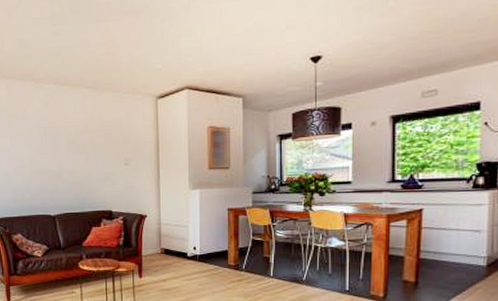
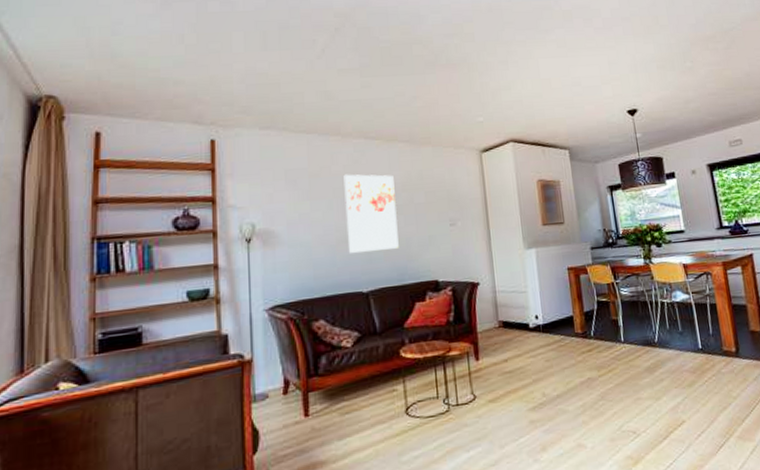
wall art: none [36,116,80,183] -> present [343,174,399,253]

